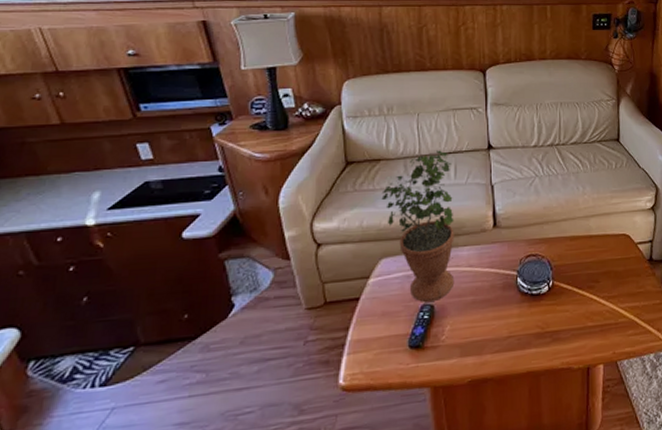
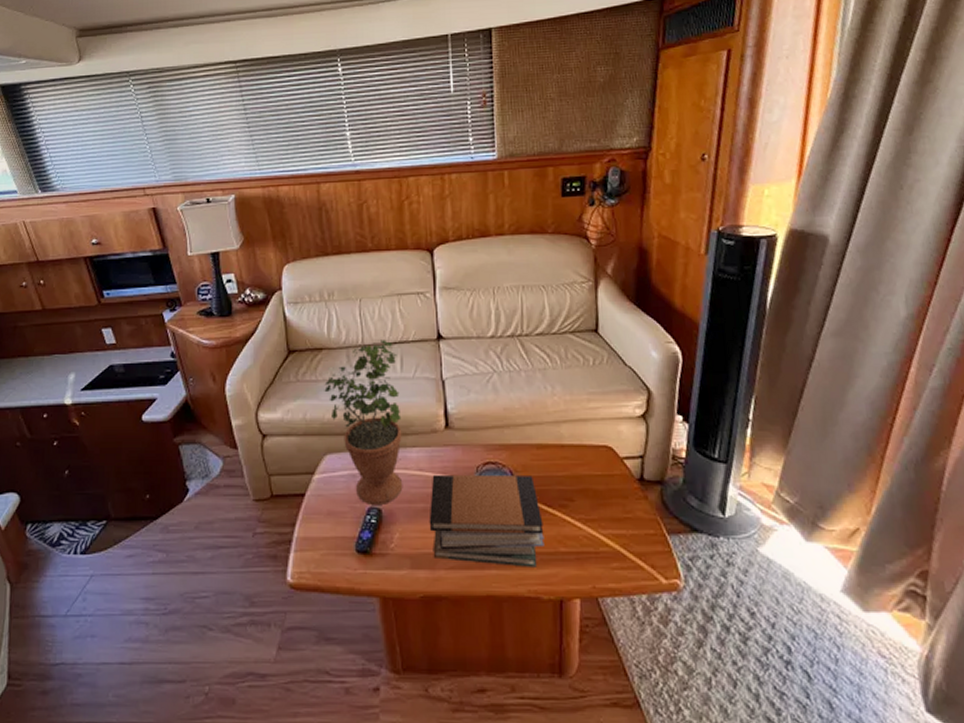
book stack: none [477,264,575,345] -> present [429,474,545,568]

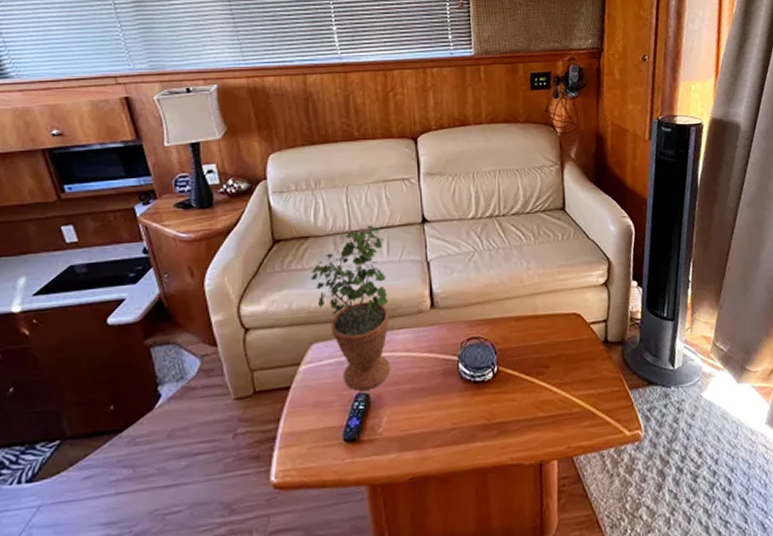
book stack: present [429,474,545,568] -> none [416,347,524,438]

